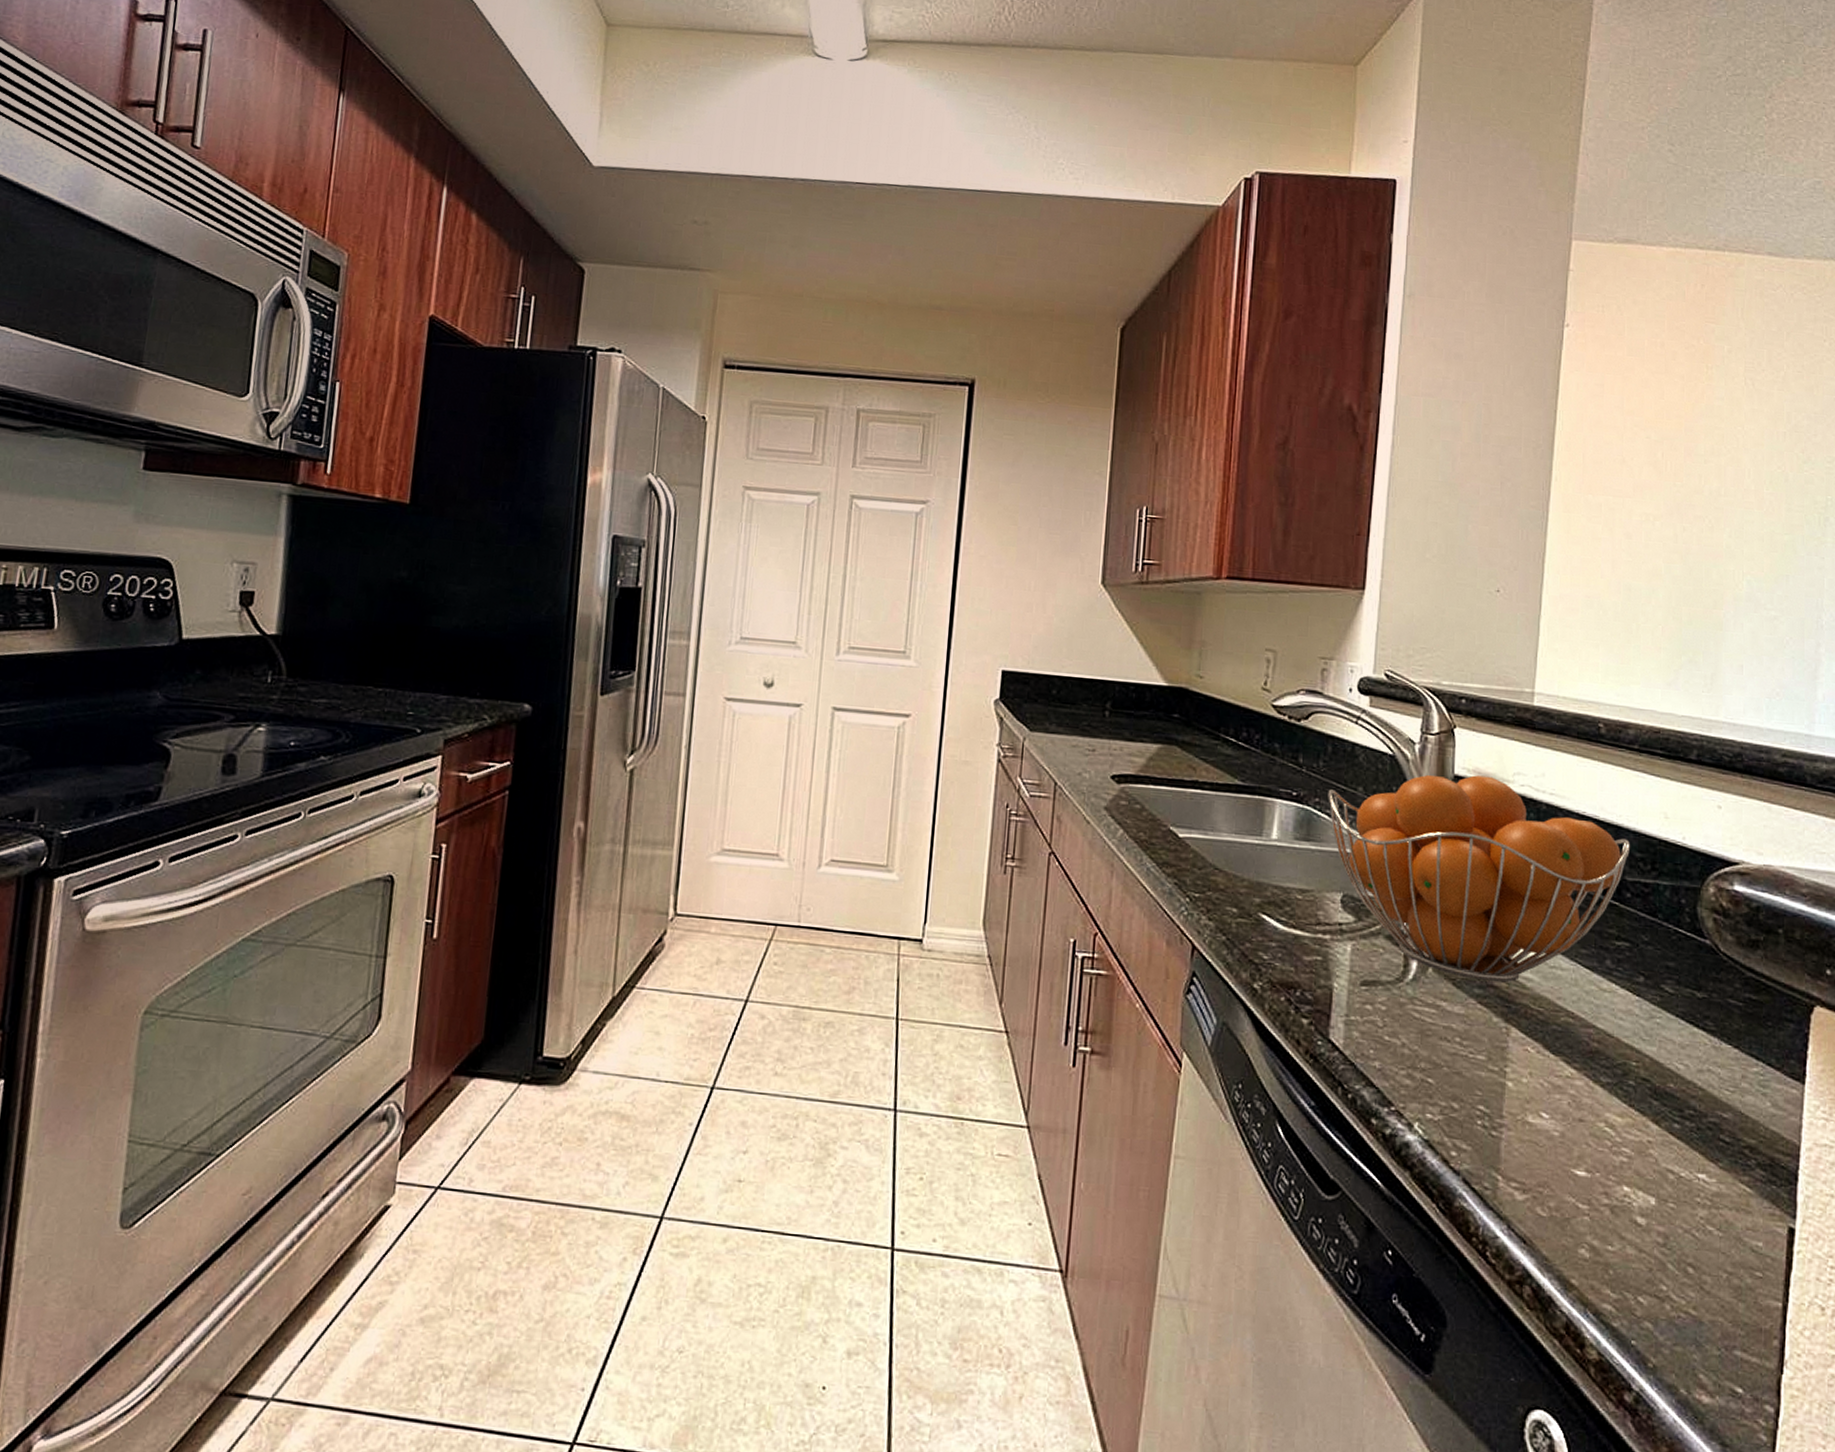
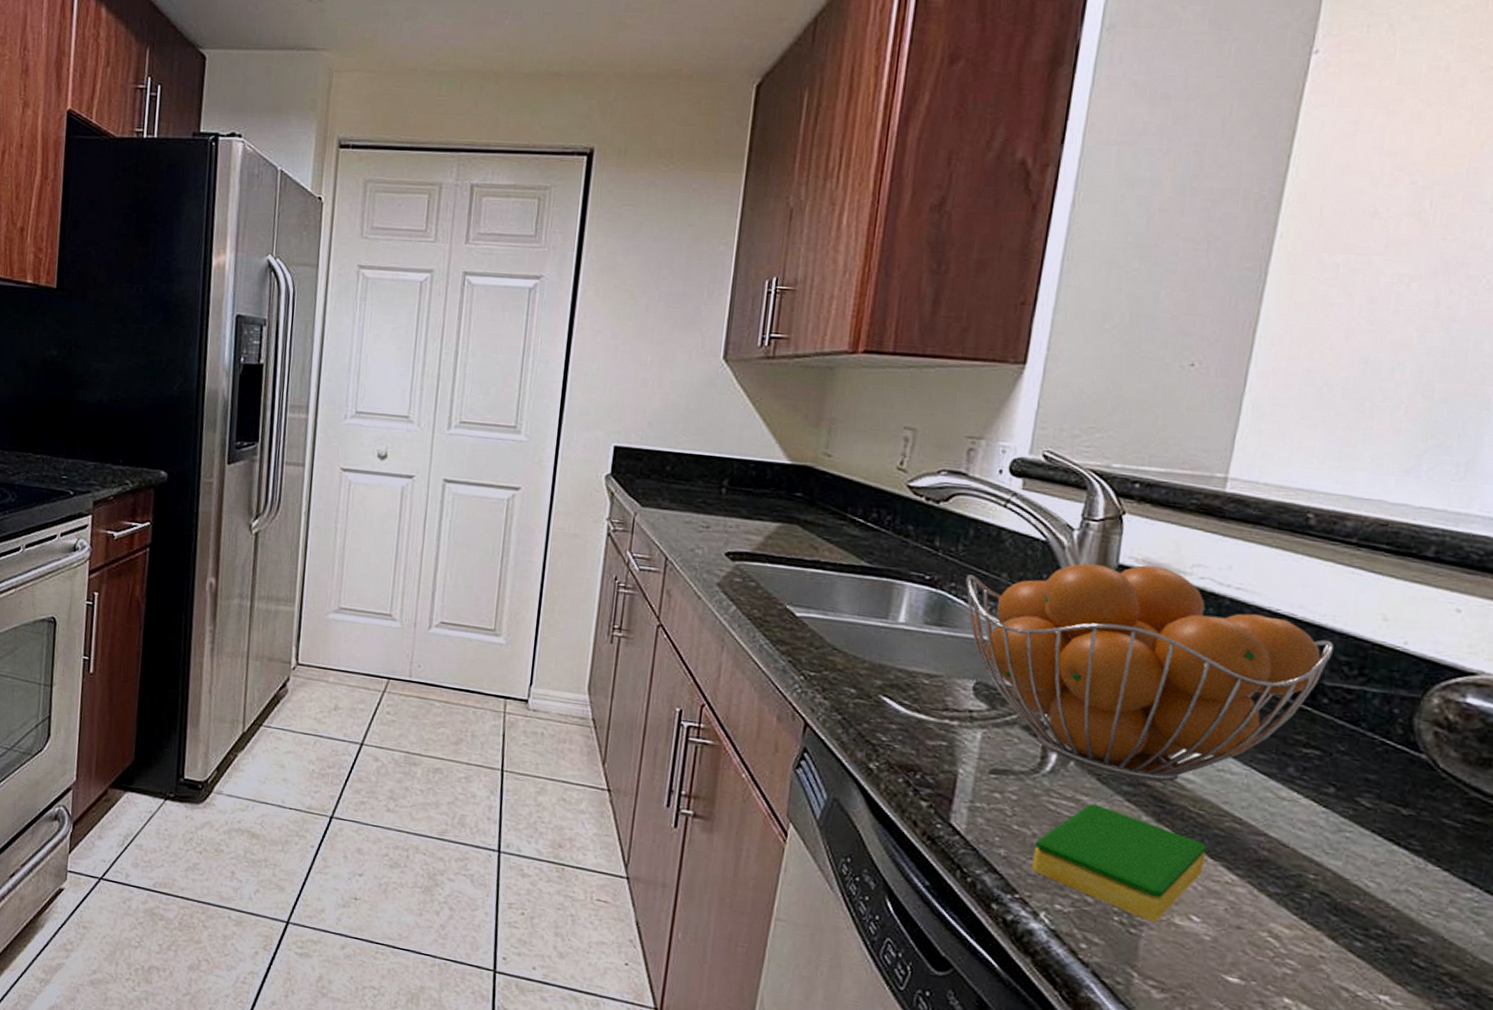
dish sponge: none [1403,1009,1548,1122] -> present [1031,803,1207,922]

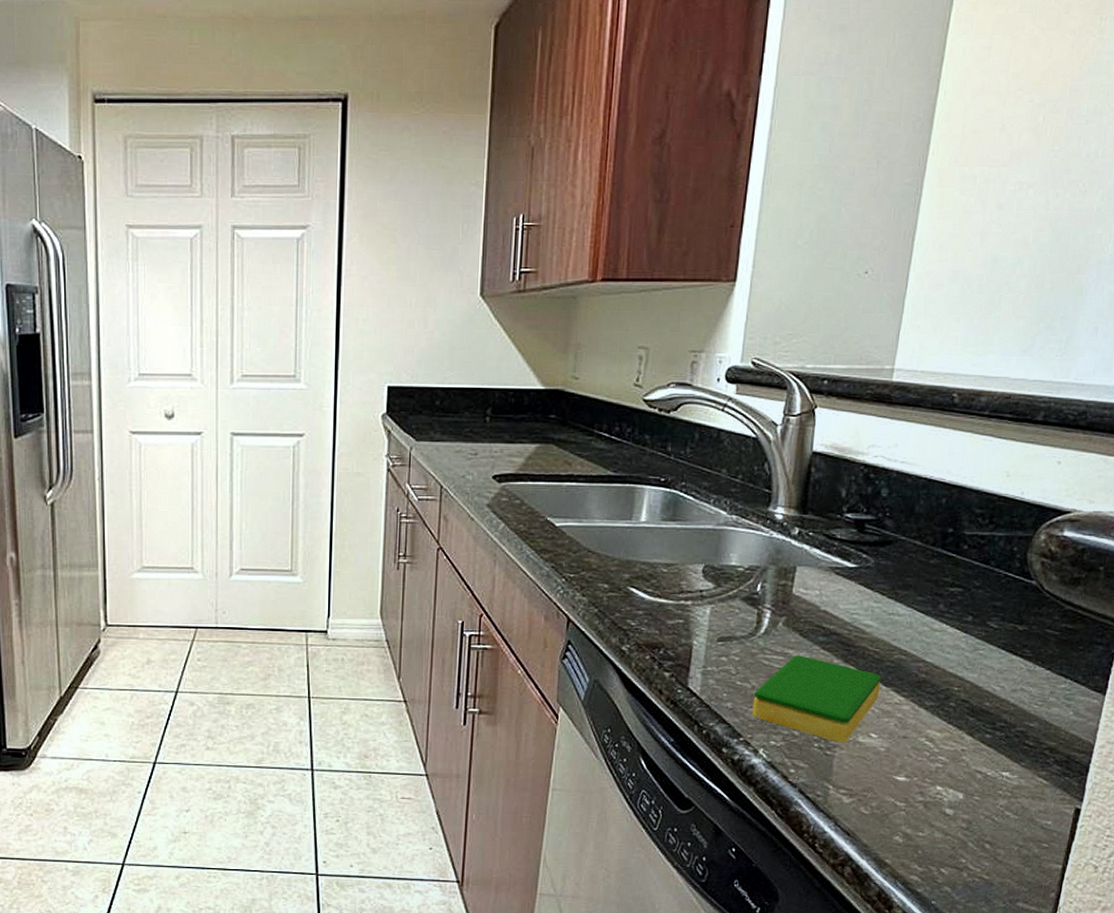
fruit basket: present [966,563,1335,783] -> none [693,450,972,630]

